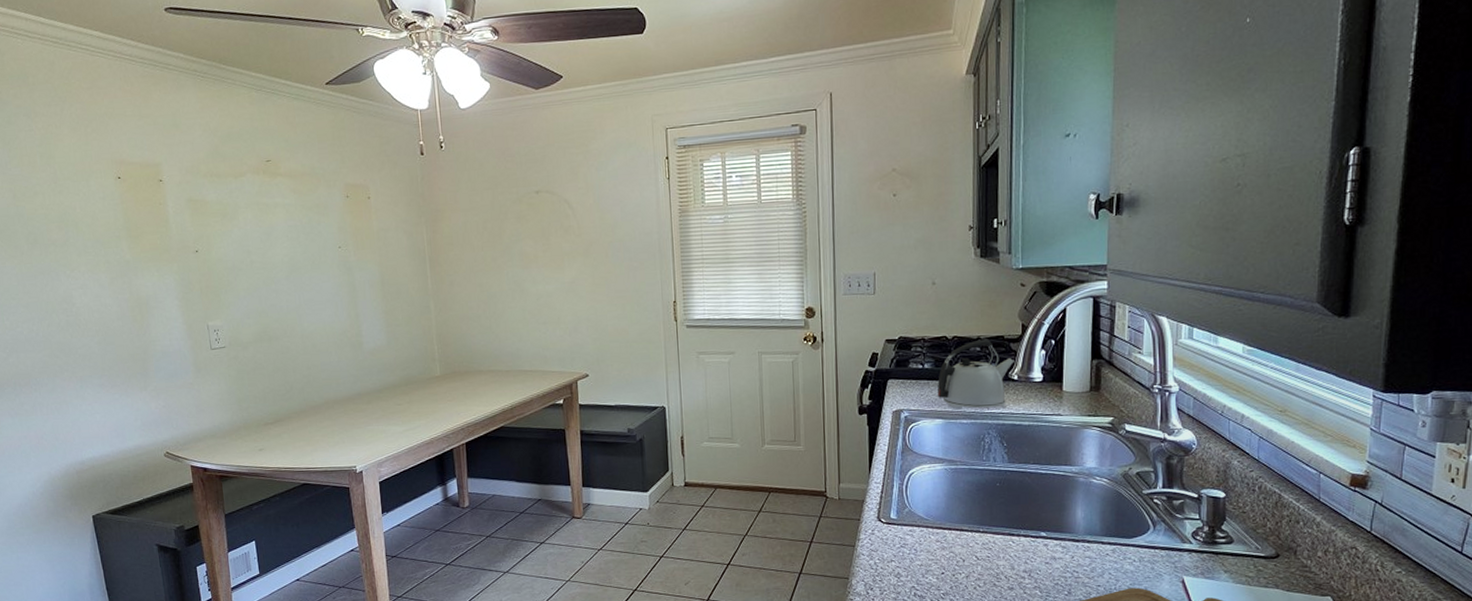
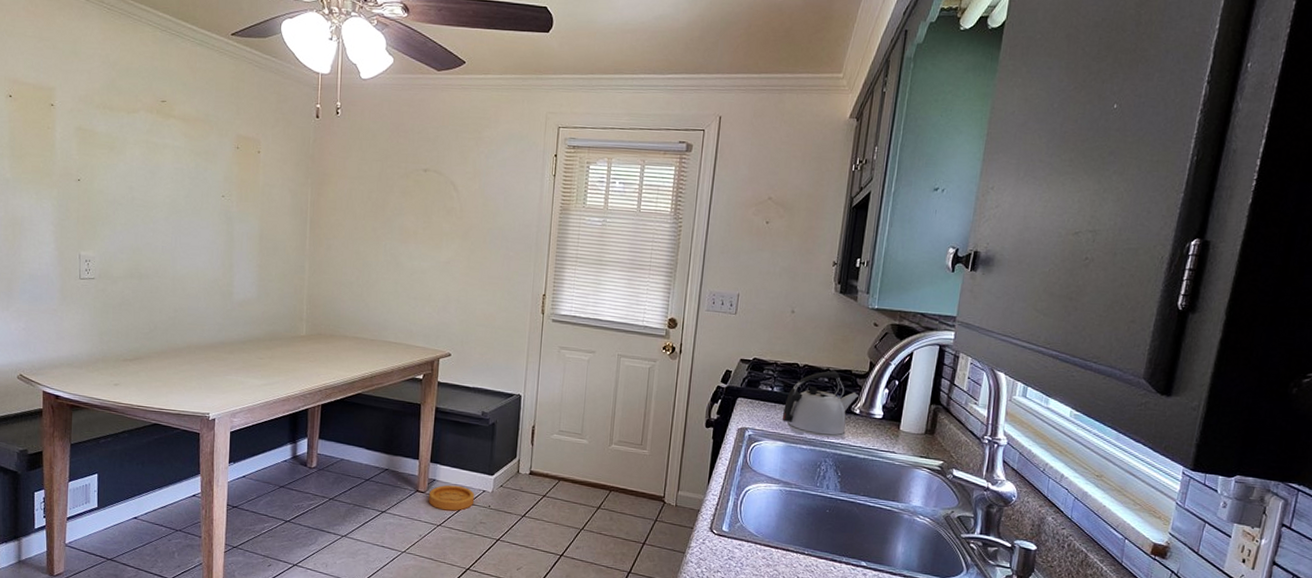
pet bowl: none [585,506,633,534] -> present [428,484,475,511]

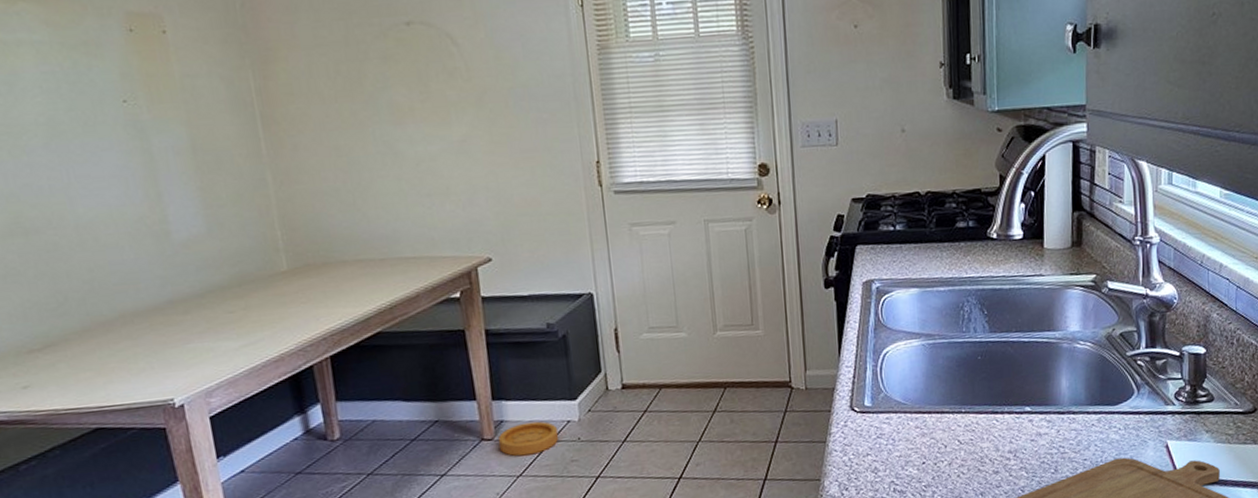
kettle: present [782,371,859,439] -> none [911,193,993,276]

